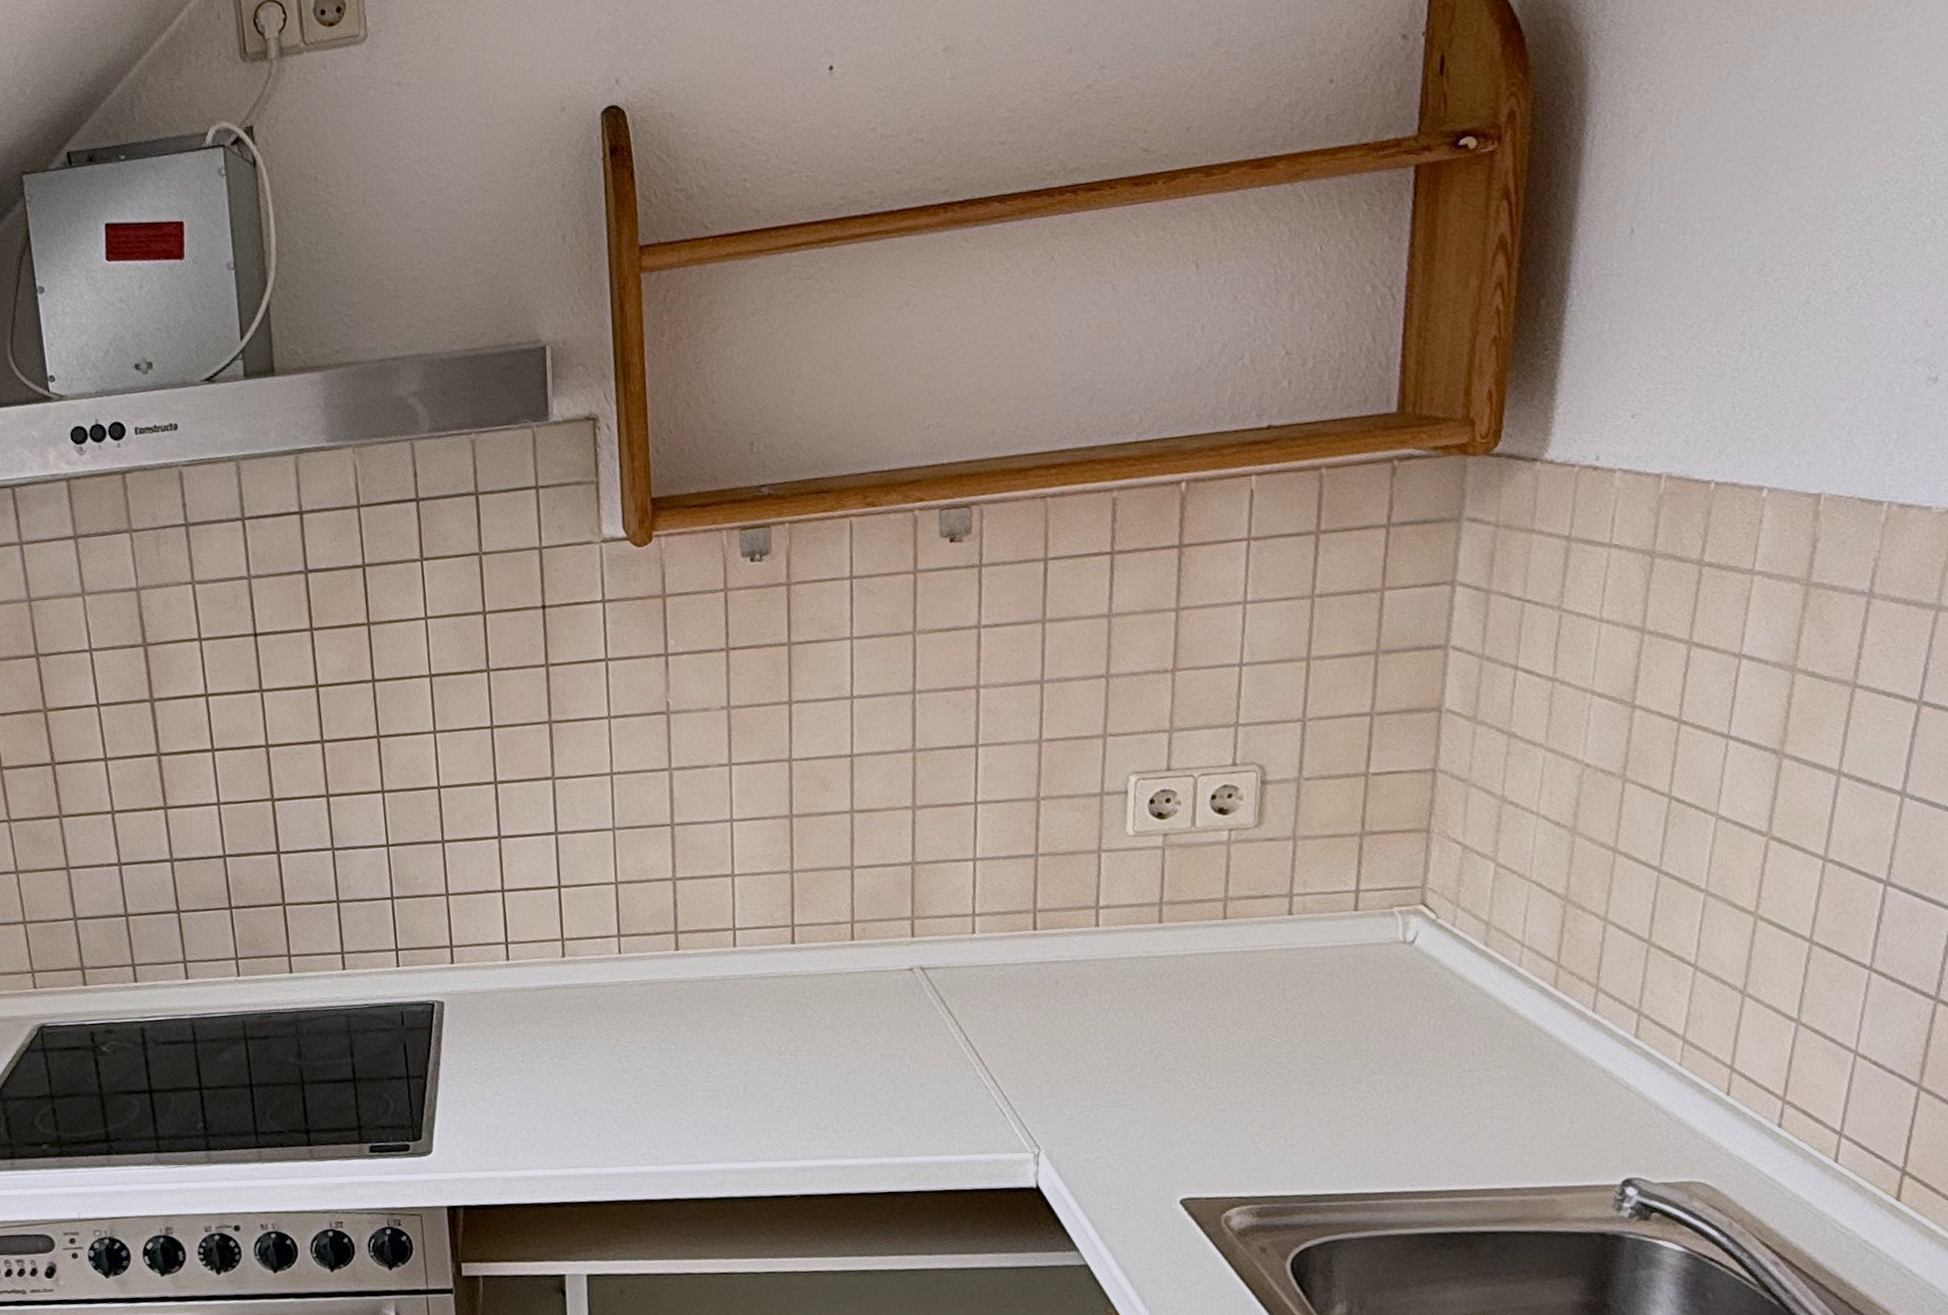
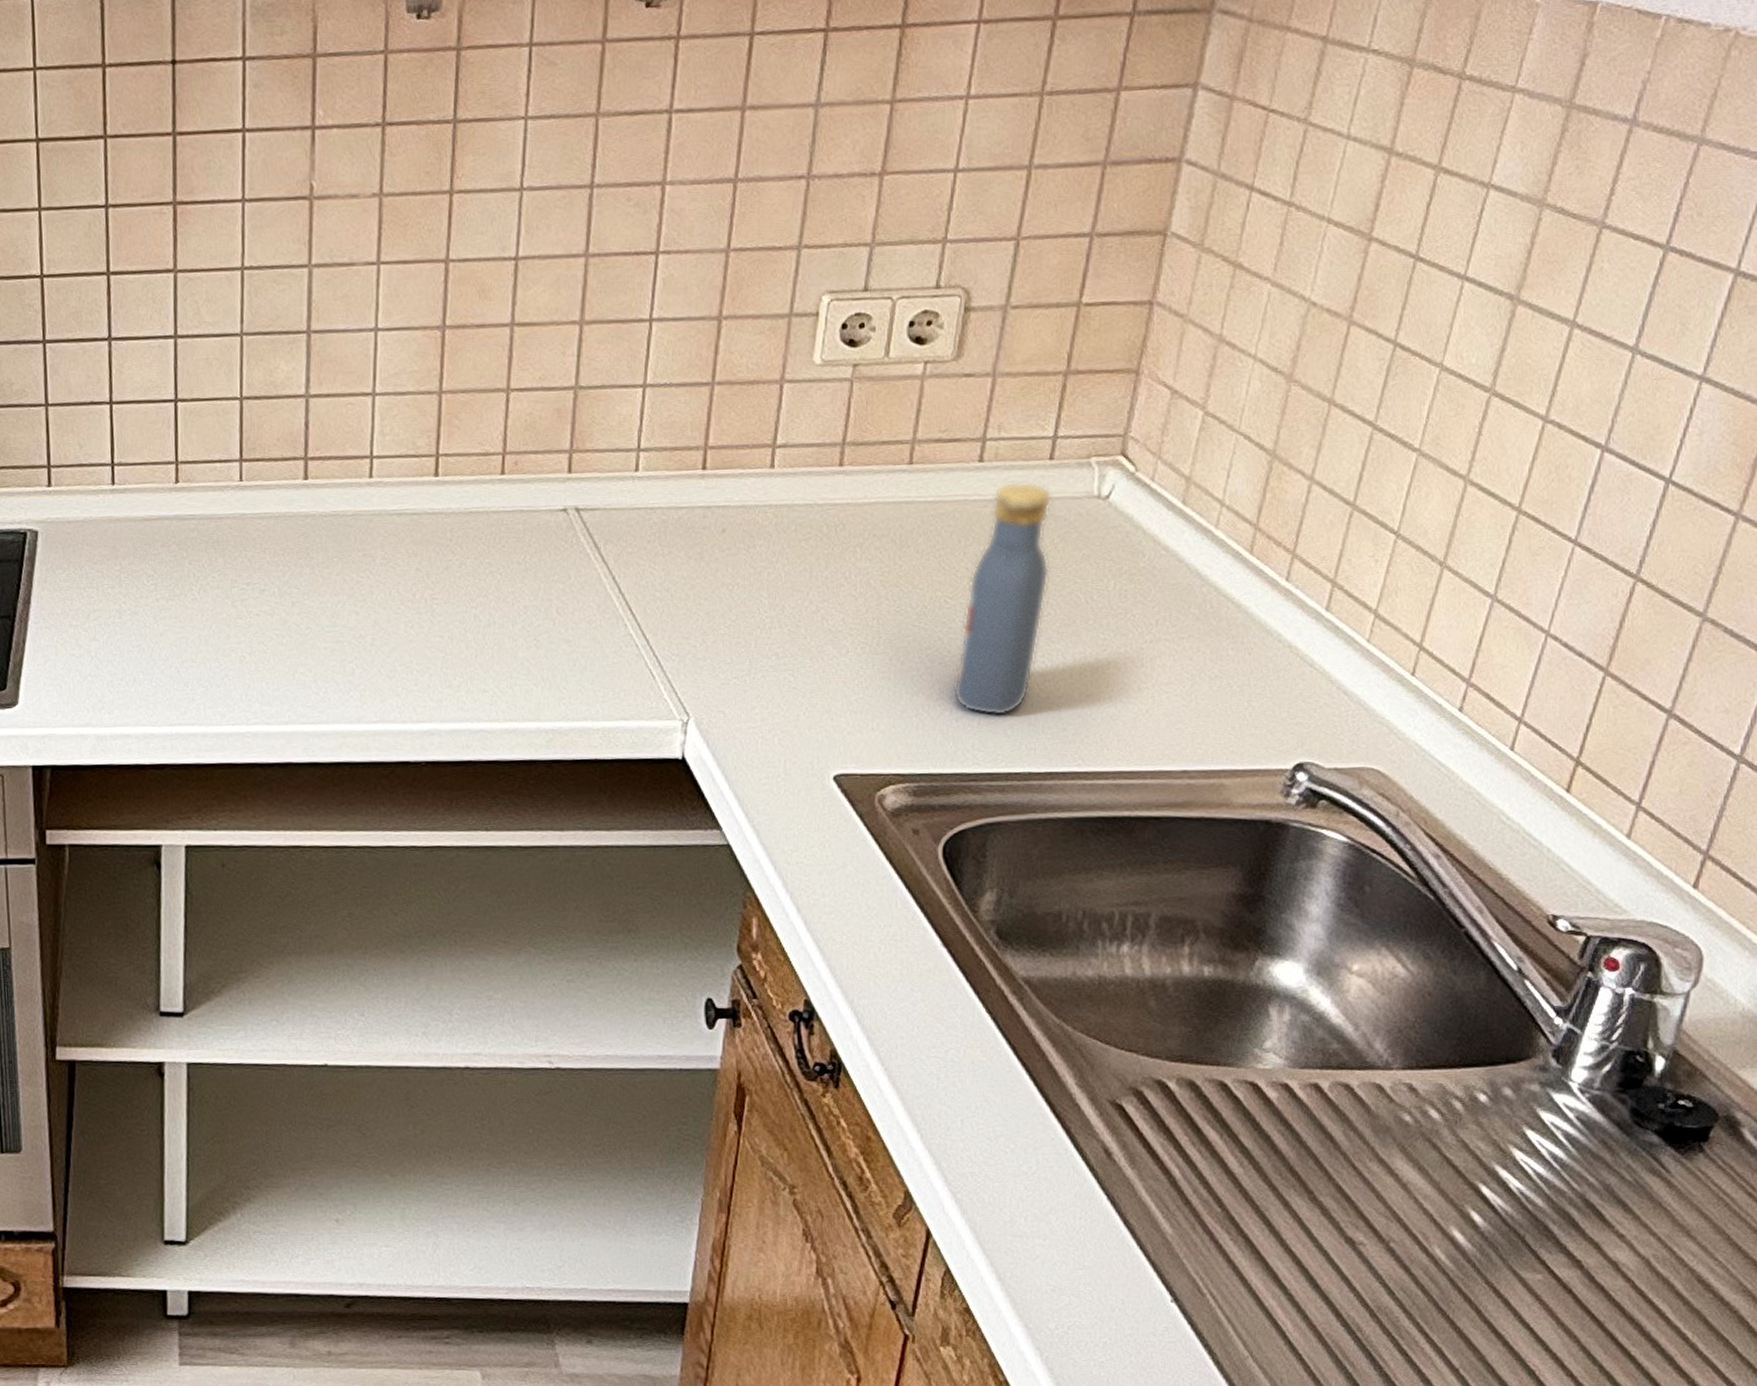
vodka: none [1285,931,1366,1142] -> present [952,482,1052,717]

